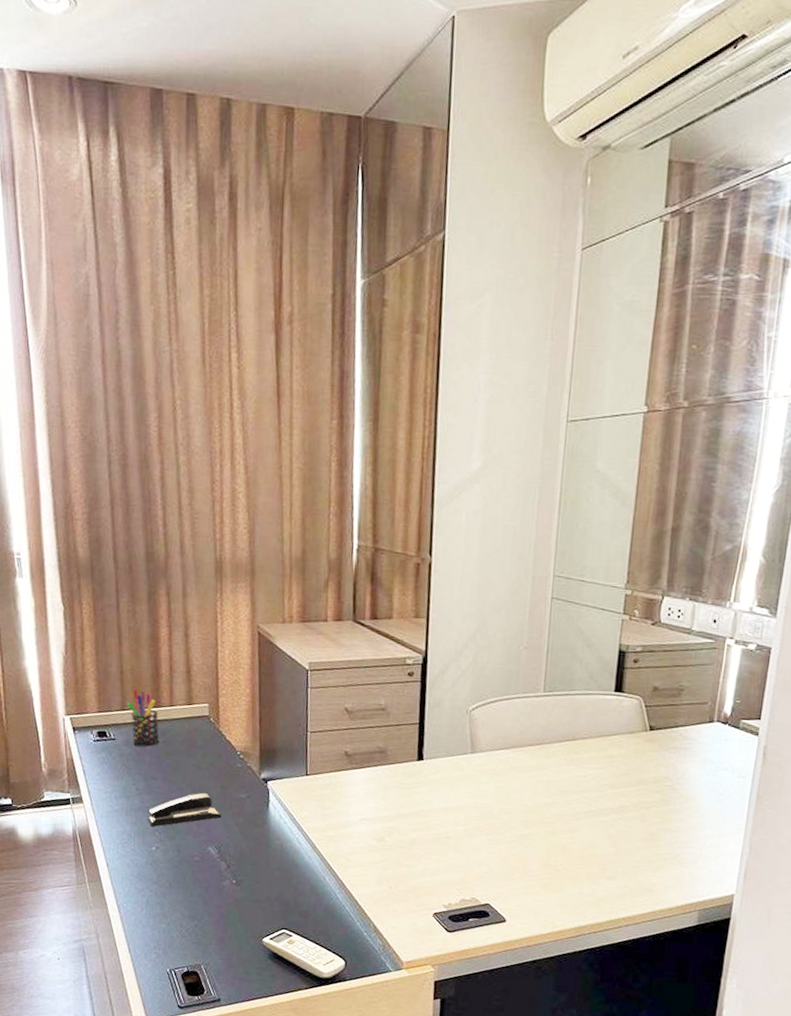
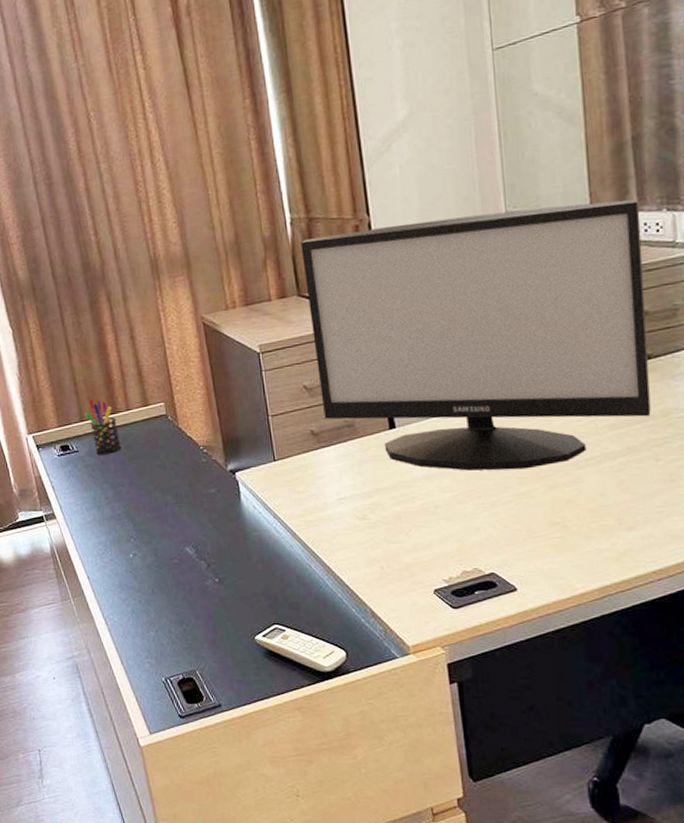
stapler: present [147,792,222,827] -> none [120,492,194,534]
monitor: none [359,568,668,814] -> present [300,199,651,471]

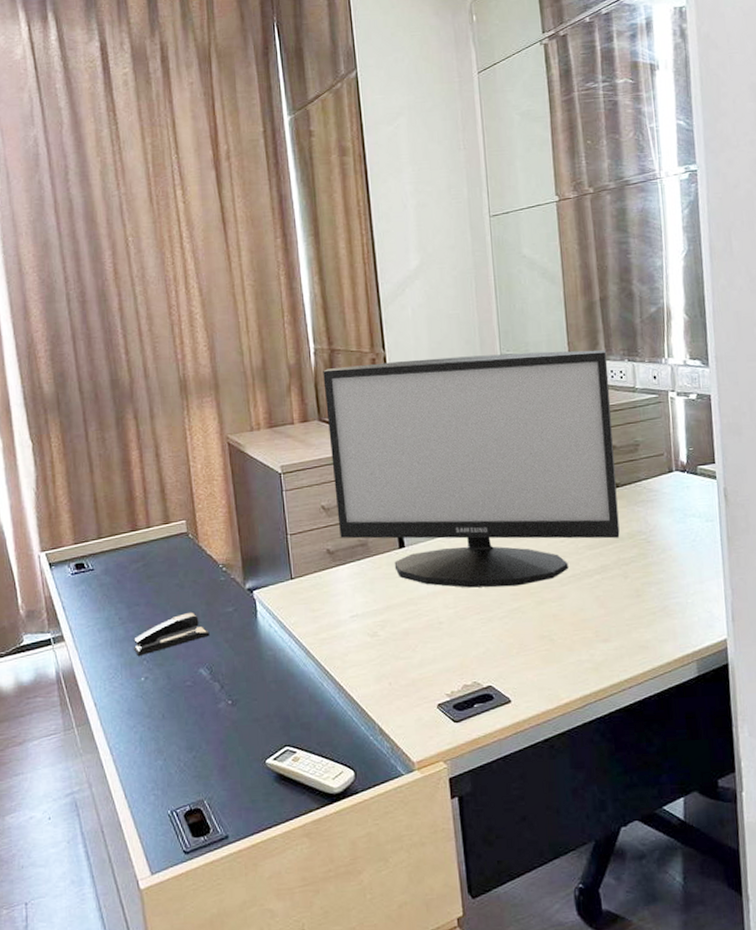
pen holder: present [85,399,122,455] -> none [104,516,140,573]
stapler: none [120,492,194,534] -> present [133,612,210,656]

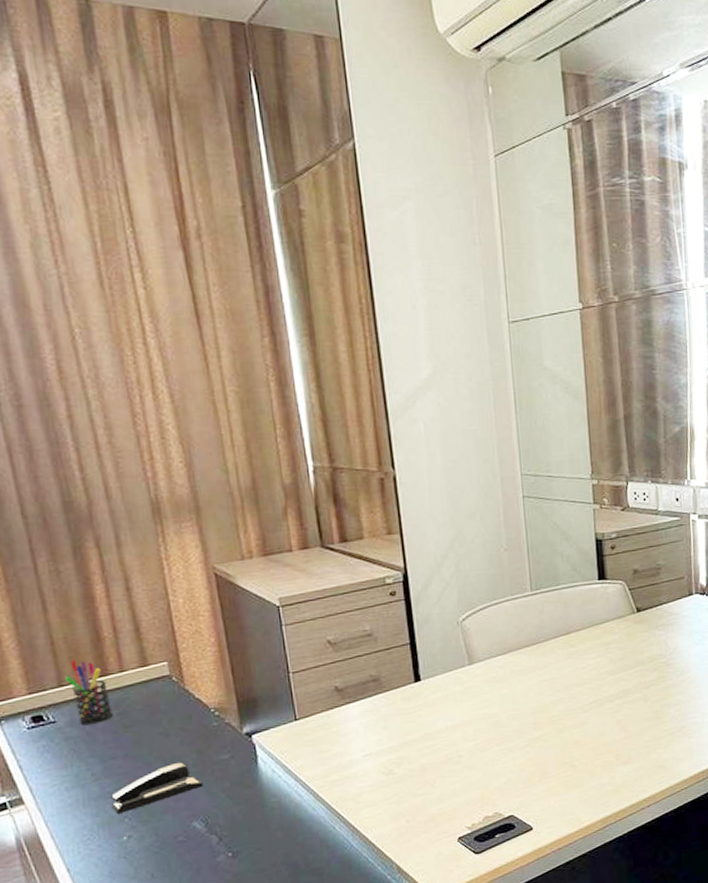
pen holder: none [104,516,140,573] -> present [65,660,114,725]
monitor: present [323,350,620,588] -> none [324,470,641,720]

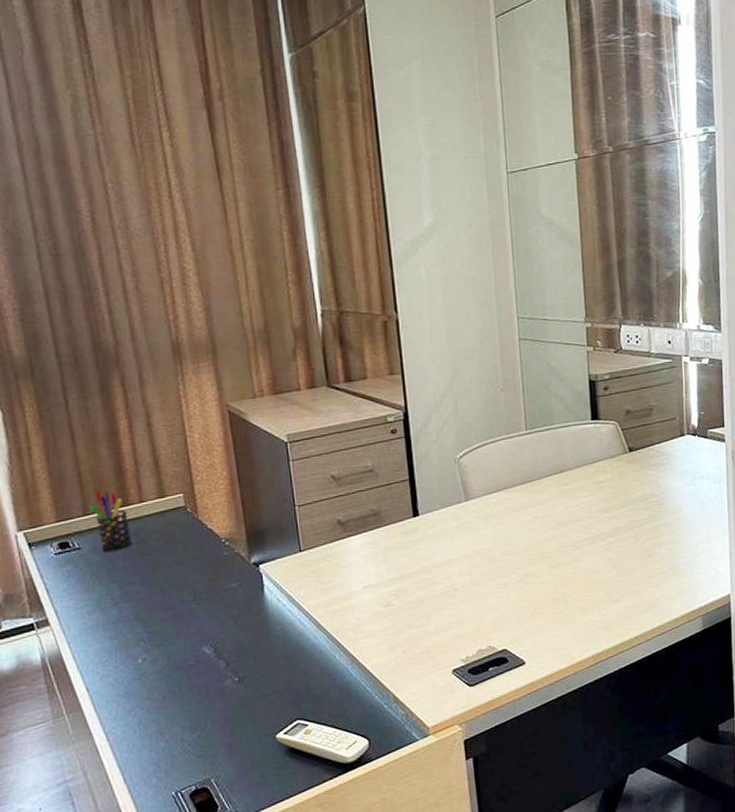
stapler: present [111,762,203,814] -> none [128,589,213,637]

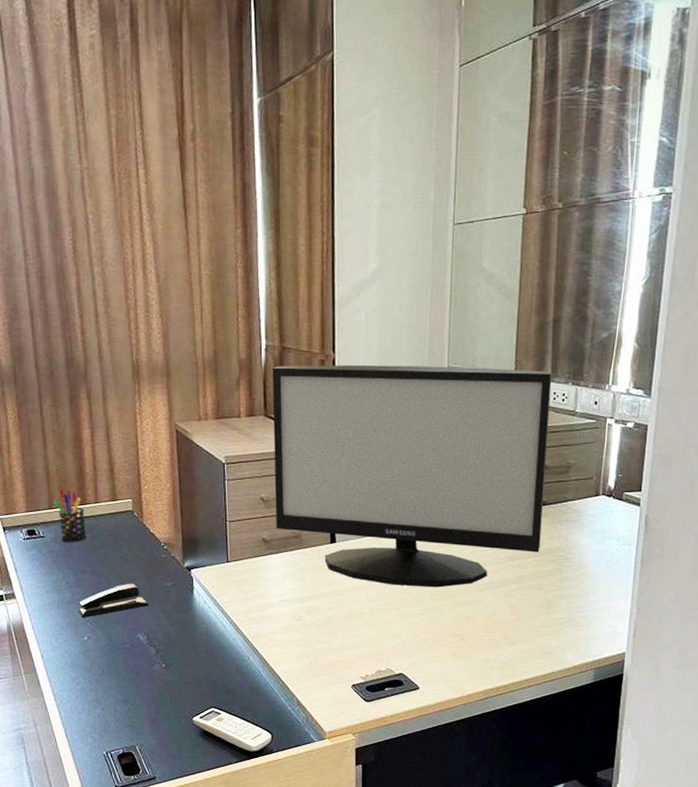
stapler: none [128,589,213,637] -> present [78,583,149,618]
monitor: none [331,314,633,555] -> present [272,364,552,588]

